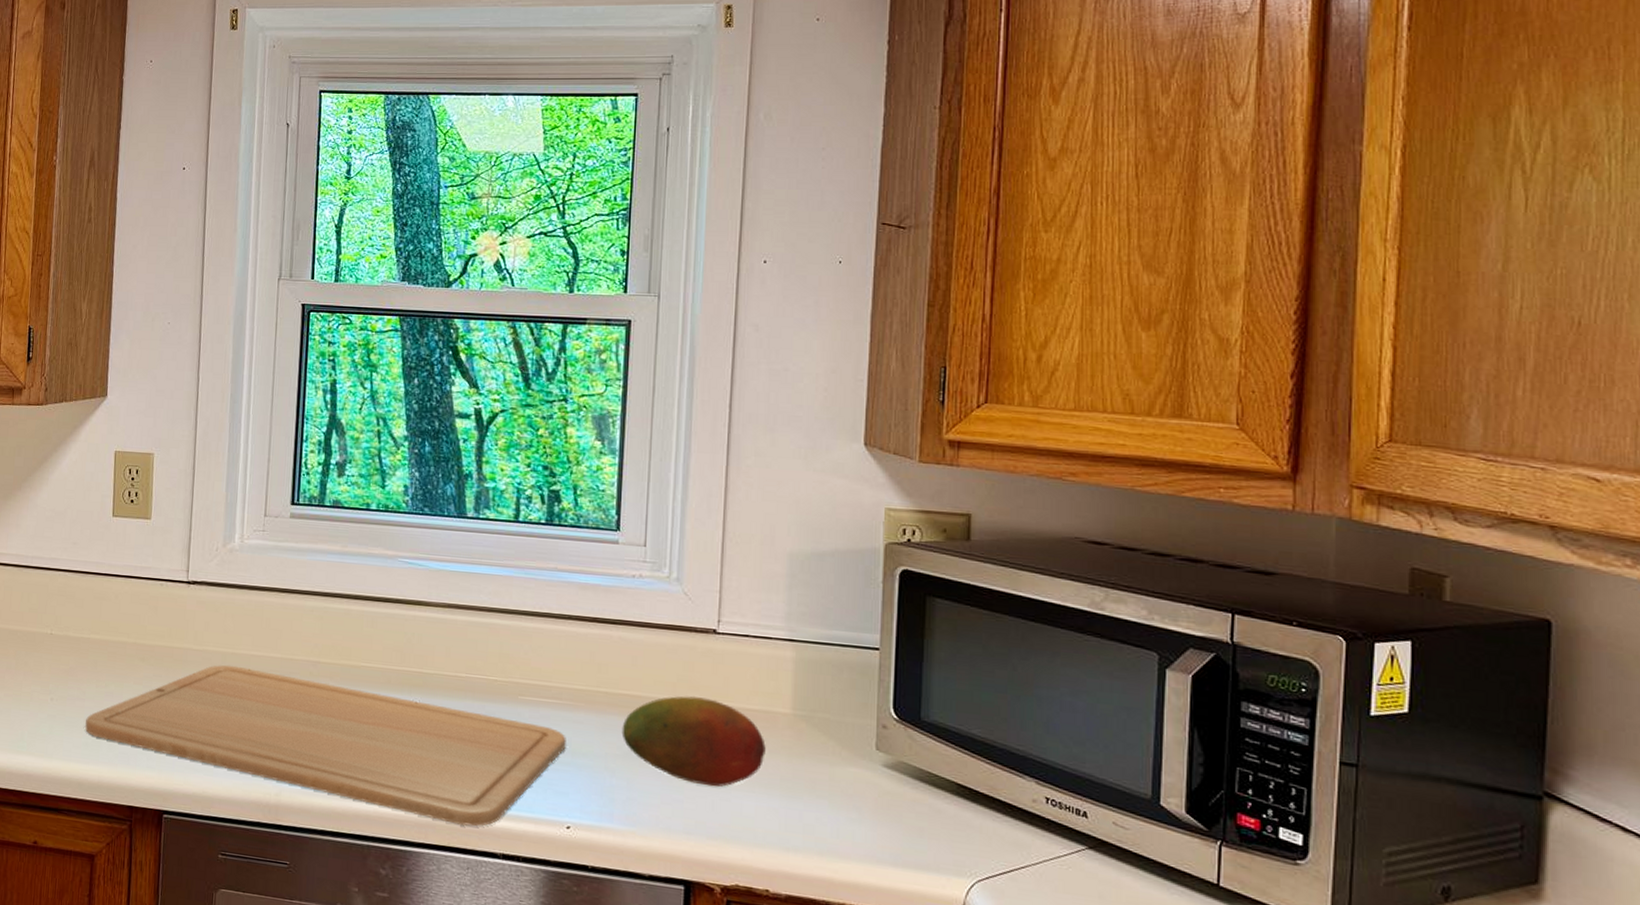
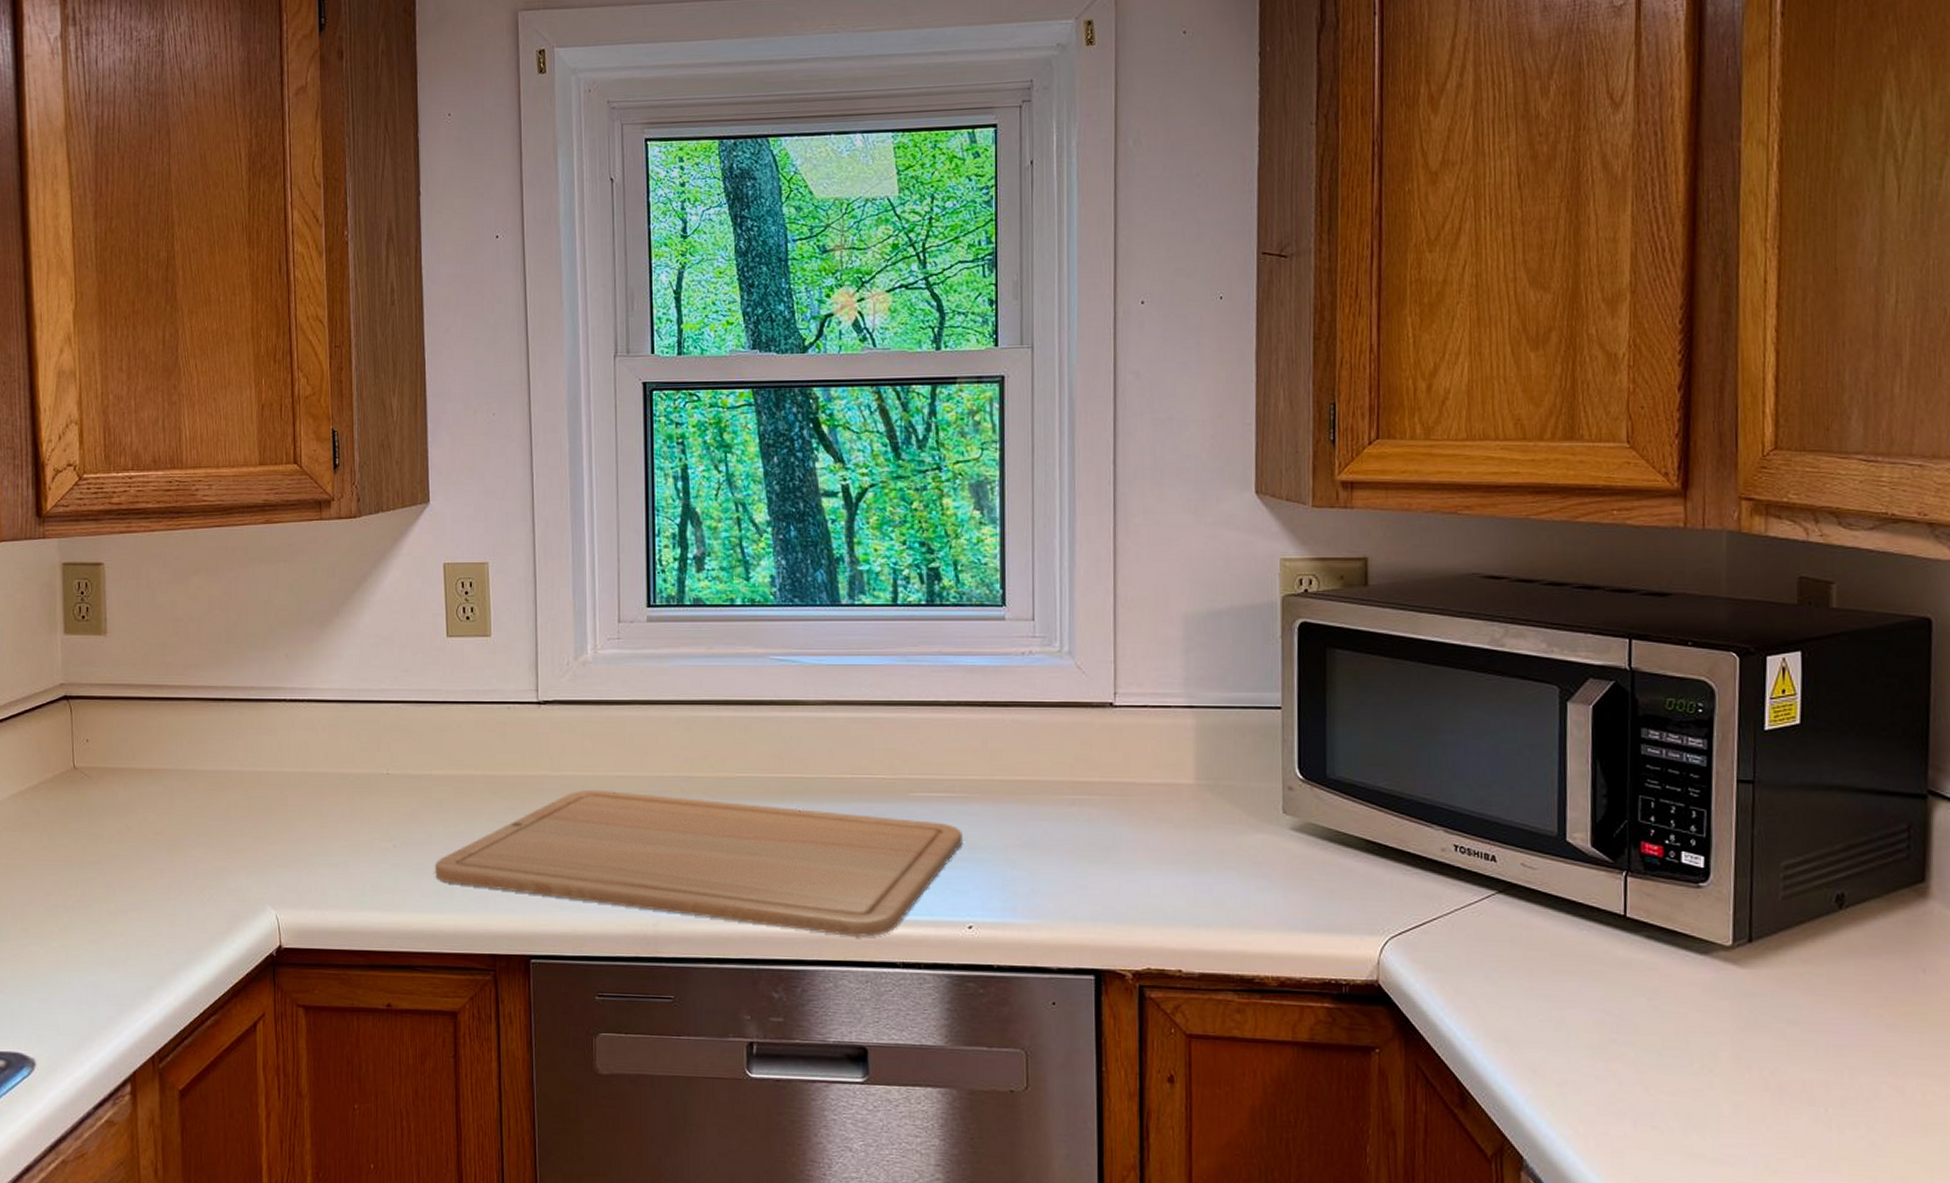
fruit: present [621,696,766,787] -> none [1020,776,1171,869]

